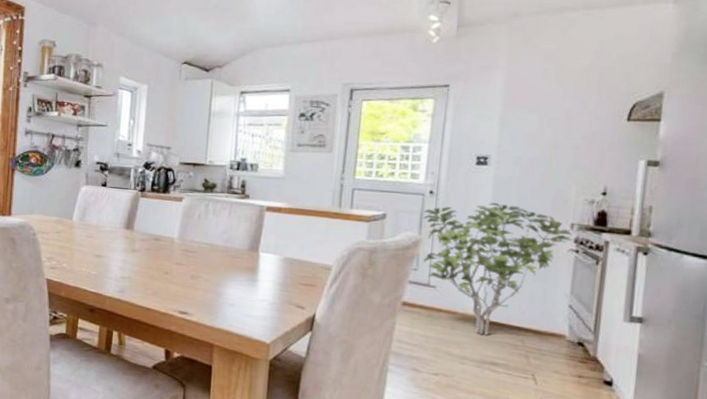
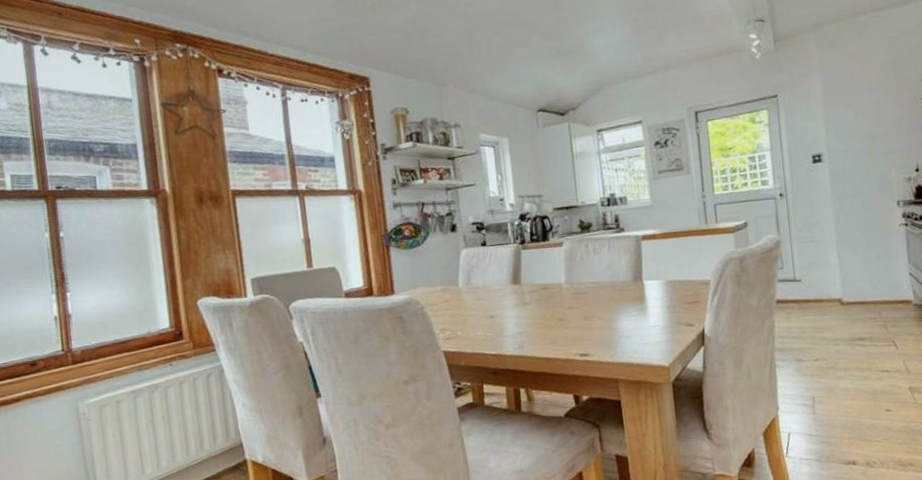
shrub: present [423,203,573,335] -> none [778,194,901,316]

